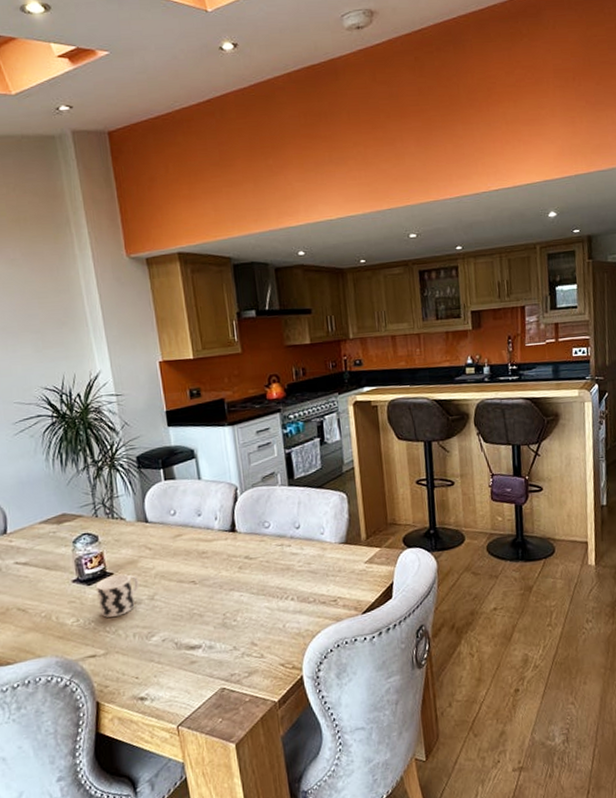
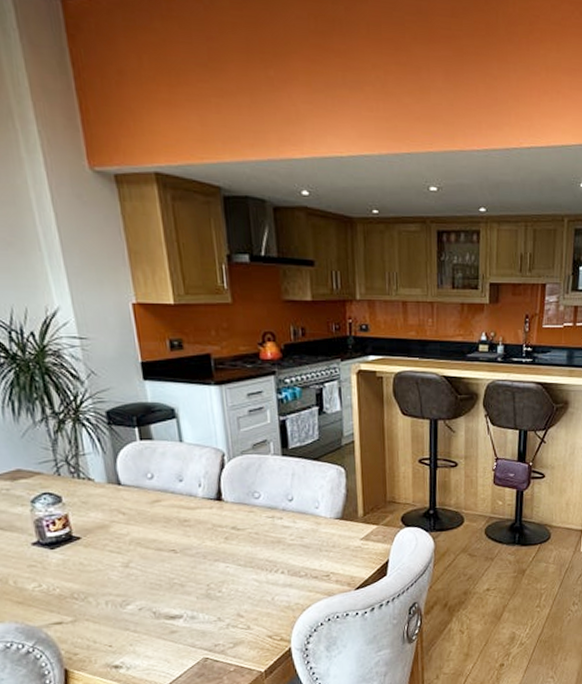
cup: present [96,574,140,618] -> none [61,539,112,584]

